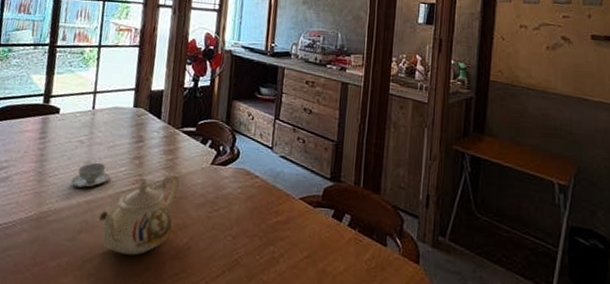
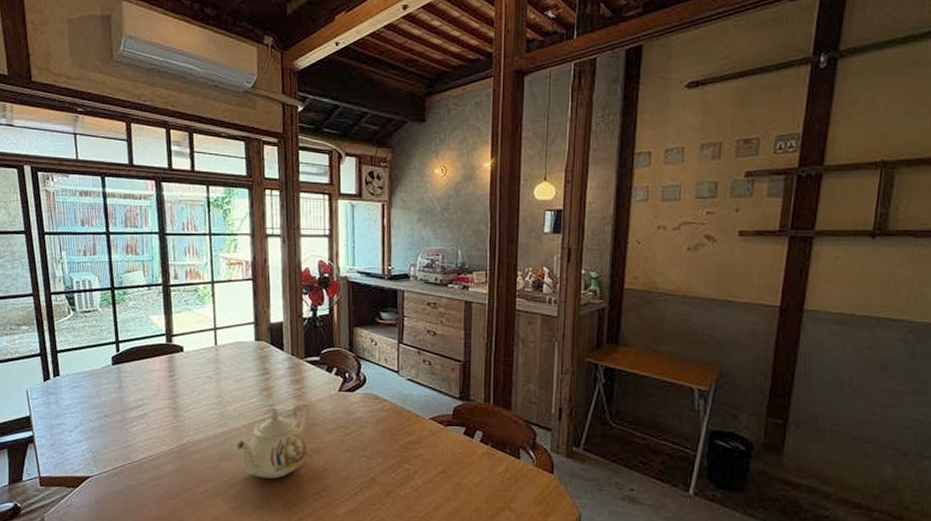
teacup: present [70,162,110,187] -> none [205,396,241,420]

